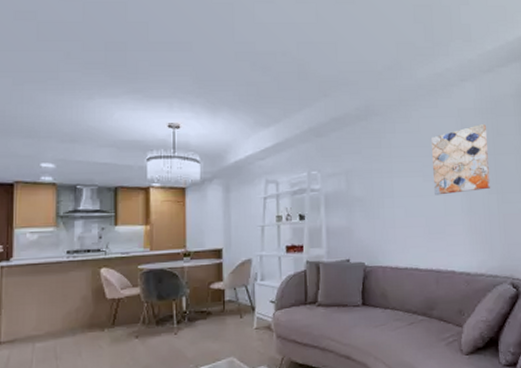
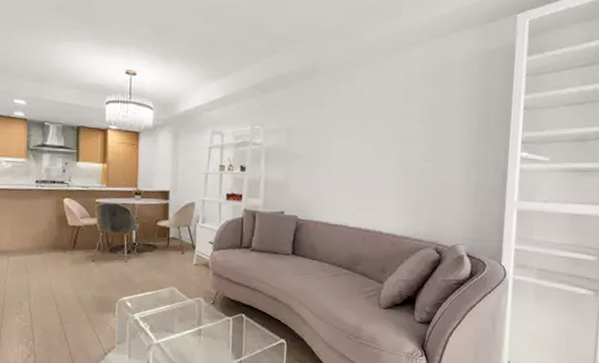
wall art: present [431,123,491,195] -> none [371,90,431,159]

